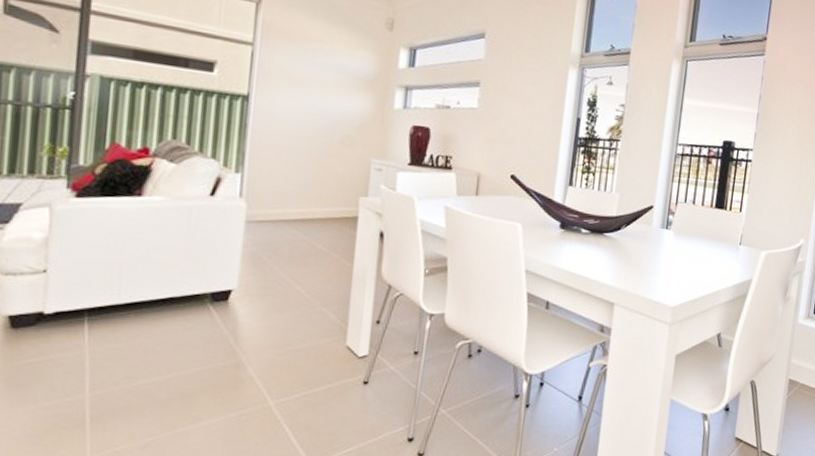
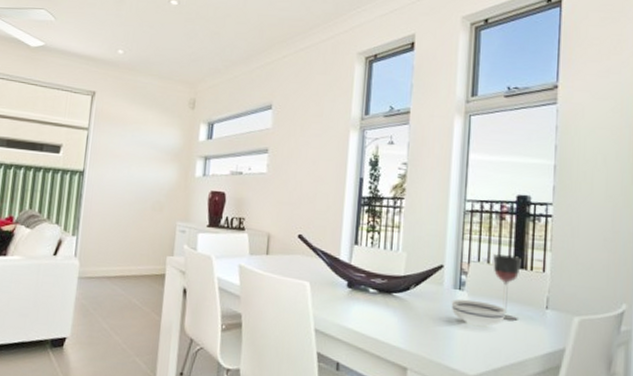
bowl: none [657,237,706,263] -> present [451,299,507,328]
wineglass: none [697,196,723,257] -> present [493,254,521,322]

